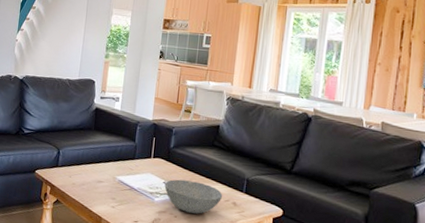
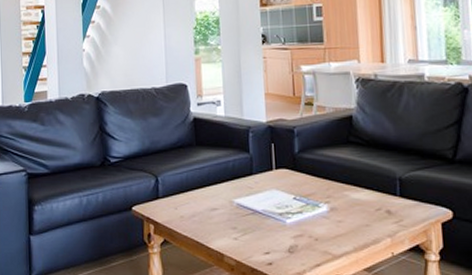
bowl: present [164,179,223,214] -> none [295,191,372,232]

